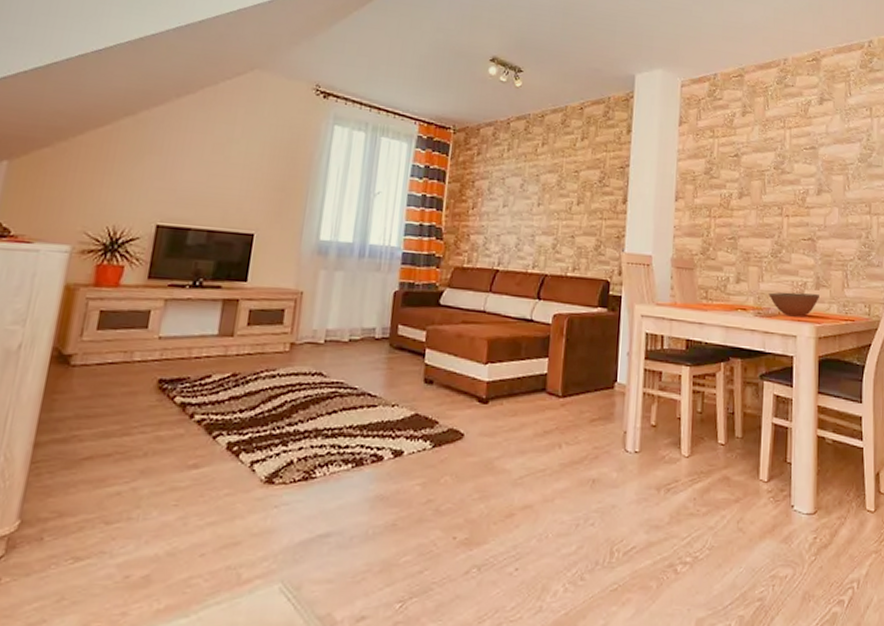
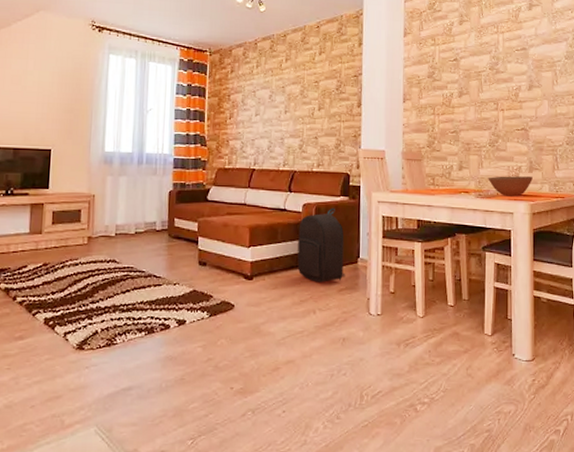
backpack: none [542,320,600,411] -> present [297,208,346,283]

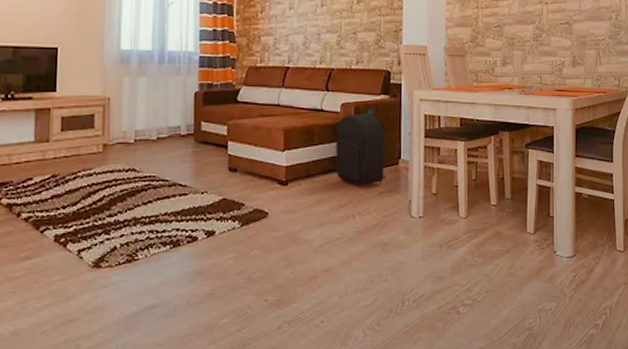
bowl: present [488,176,533,197] -> none [531,71,576,92]

